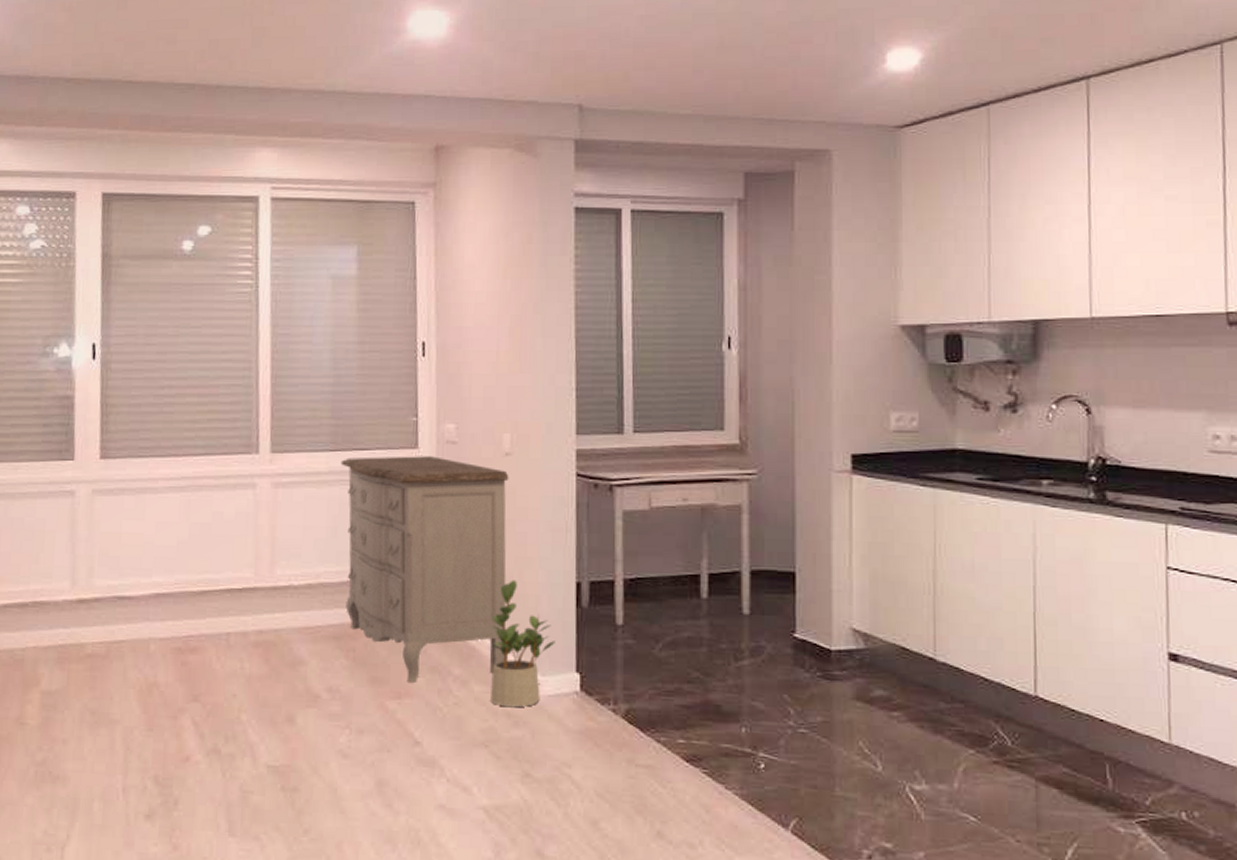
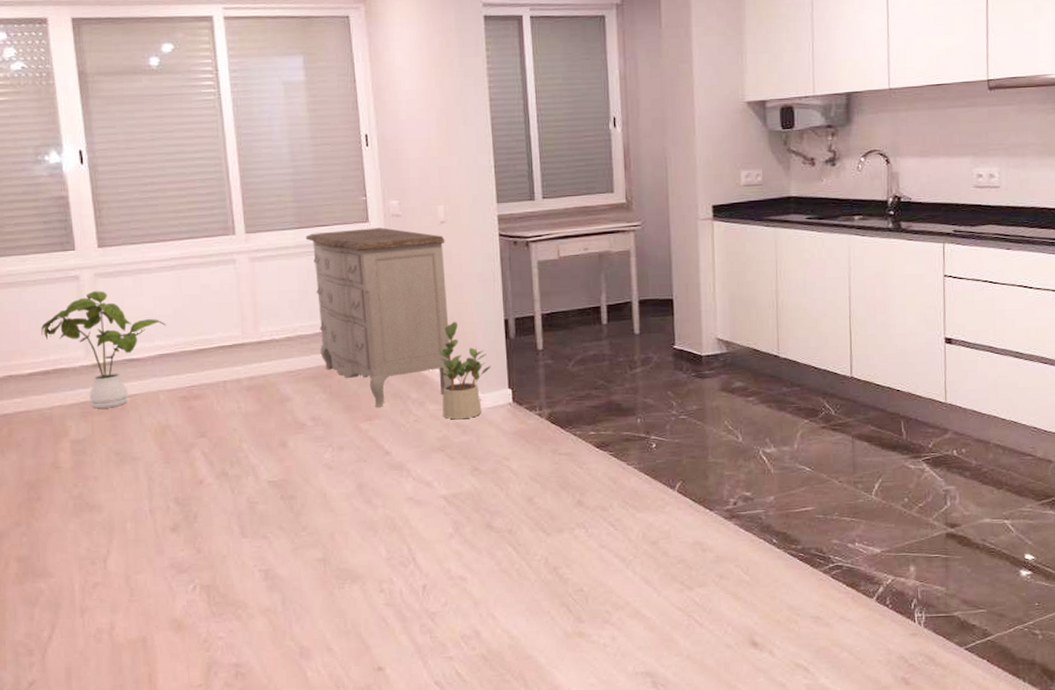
house plant: none [24,510,168,655] -> present [41,291,166,409]

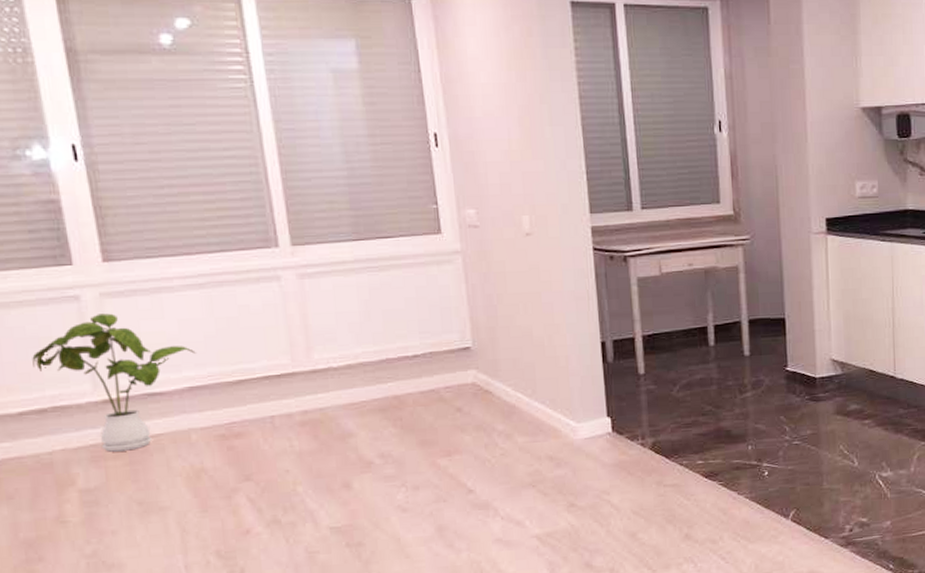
dresser: present [305,227,453,408] -> none [365,240,544,442]
potted plant: present [439,321,491,420] -> none [528,344,587,452]

